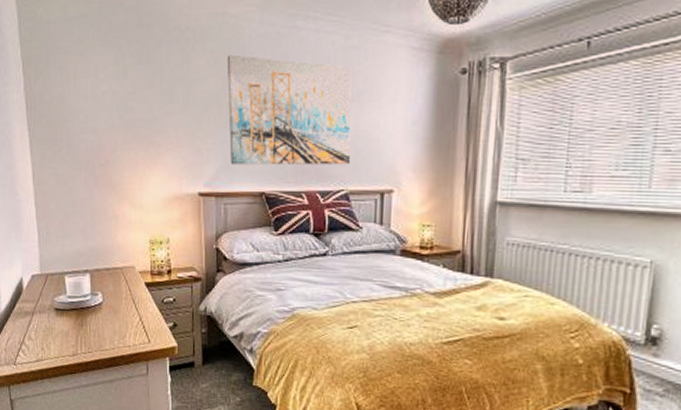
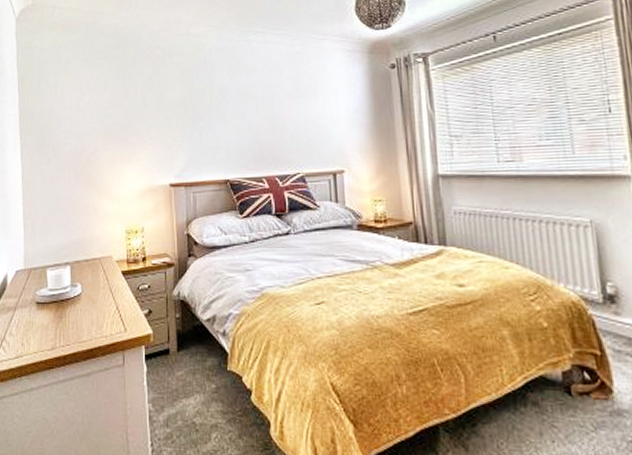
wall art: present [227,54,352,165] -> none [191,65,304,157]

